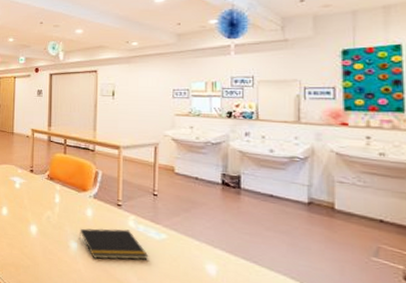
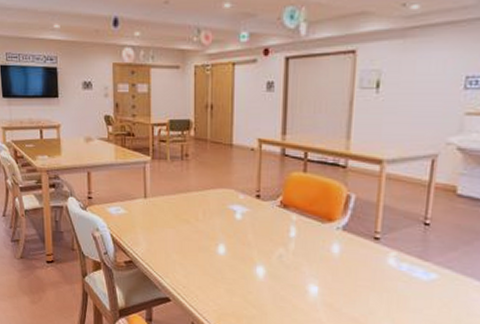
notepad: present [78,228,149,261] -> none [320,268,412,306]

